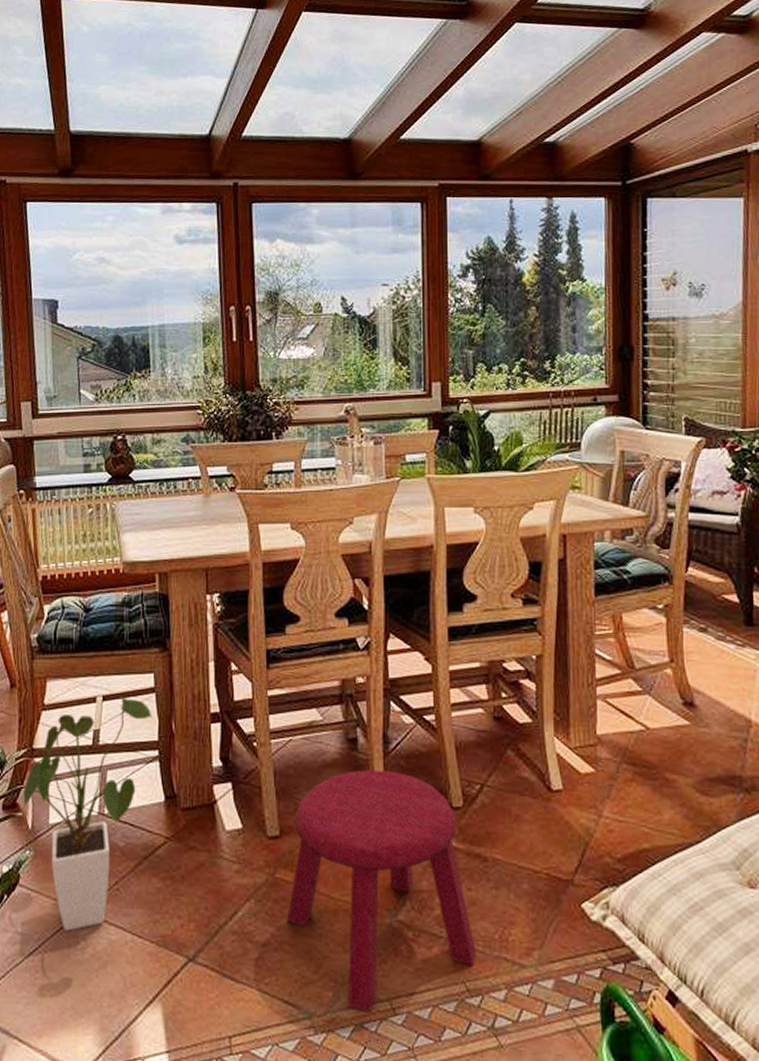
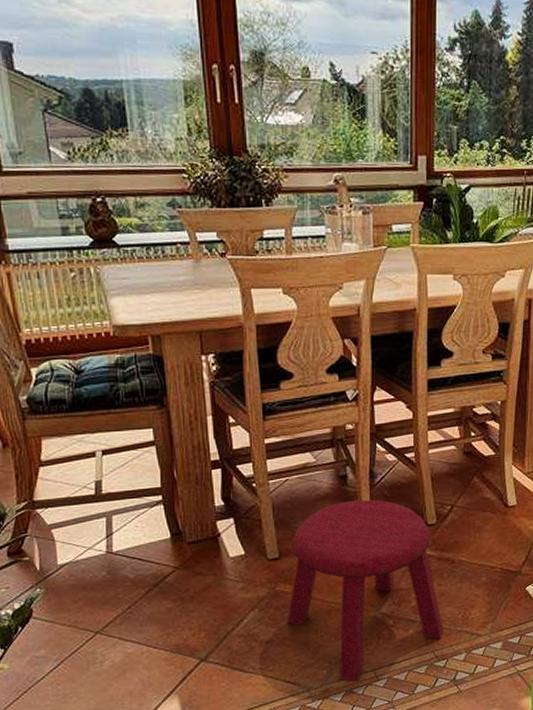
house plant: present [22,695,153,931] -> none [27,449,154,650]

